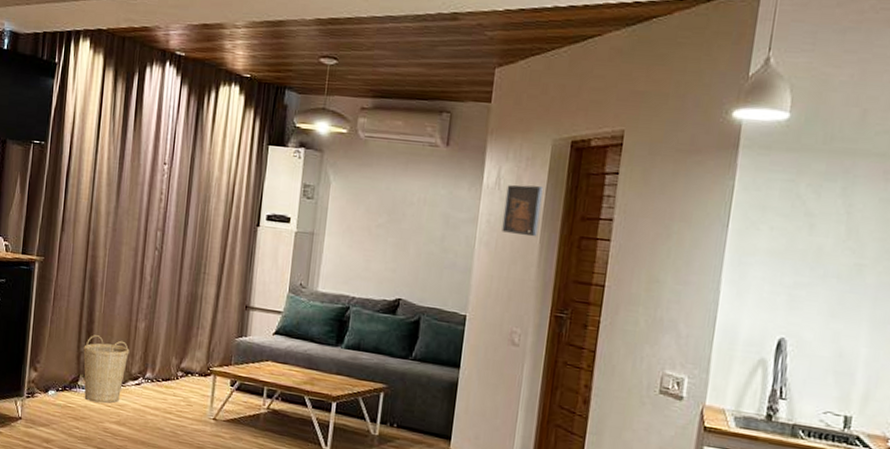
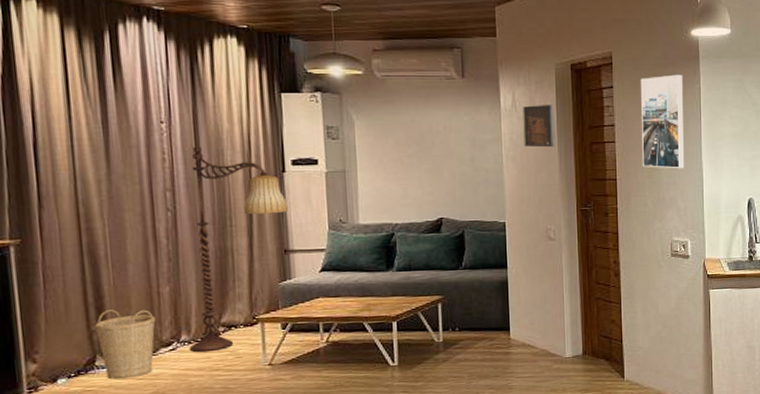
floor lamp: none [152,191,256,395] -> present [190,147,288,353]
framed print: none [641,165,713,286] -> present [641,74,684,169]

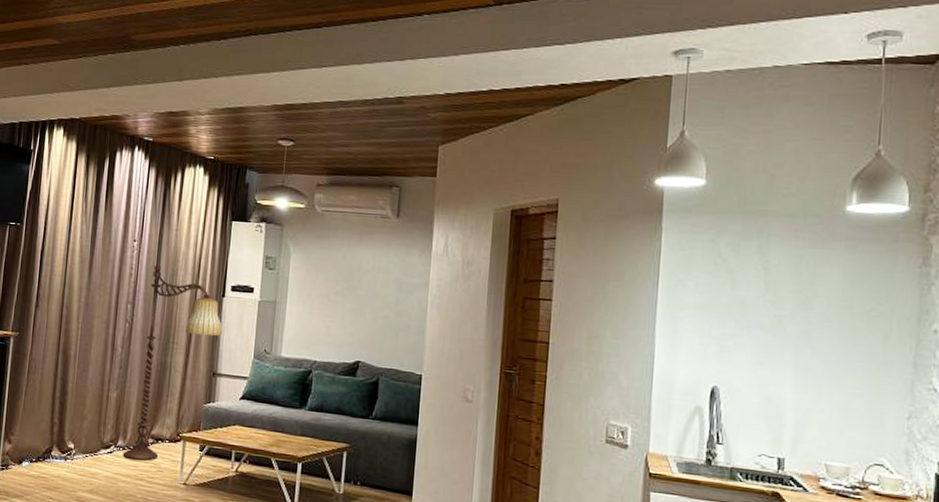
basket: present [95,309,156,380] -> none [56,406,102,473]
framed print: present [523,104,555,148] -> none [451,251,487,299]
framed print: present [641,74,684,169] -> none [582,228,641,340]

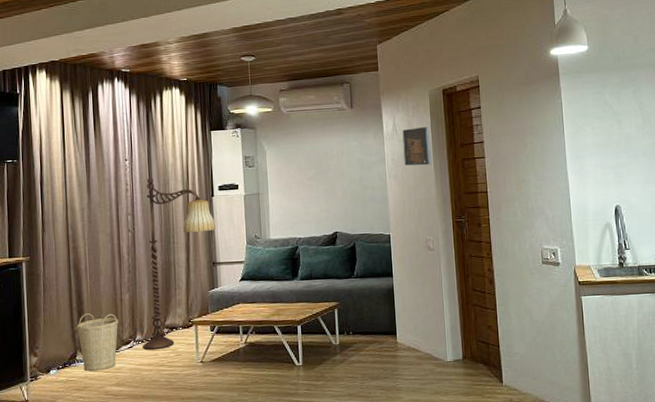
basket: none [56,406,102,473] -> present [77,313,119,372]
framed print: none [451,251,487,299] -> present [402,126,431,166]

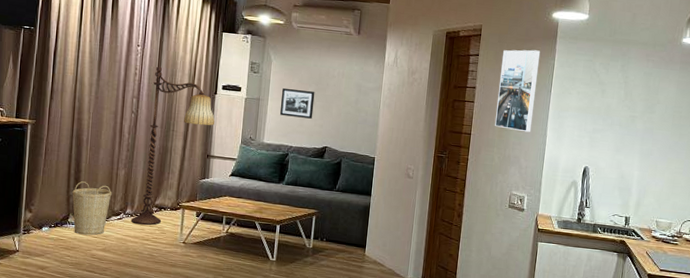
picture frame: none [281,176,318,207] -> present [279,87,315,119]
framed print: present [402,126,431,166] -> none [399,63,427,100]
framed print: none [506,91,550,180] -> present [495,49,541,133]

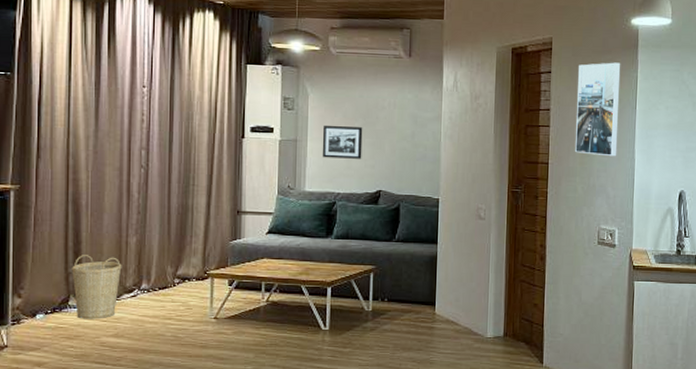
floor lamp: present [131,67,215,226] -> none [149,111,244,302]

